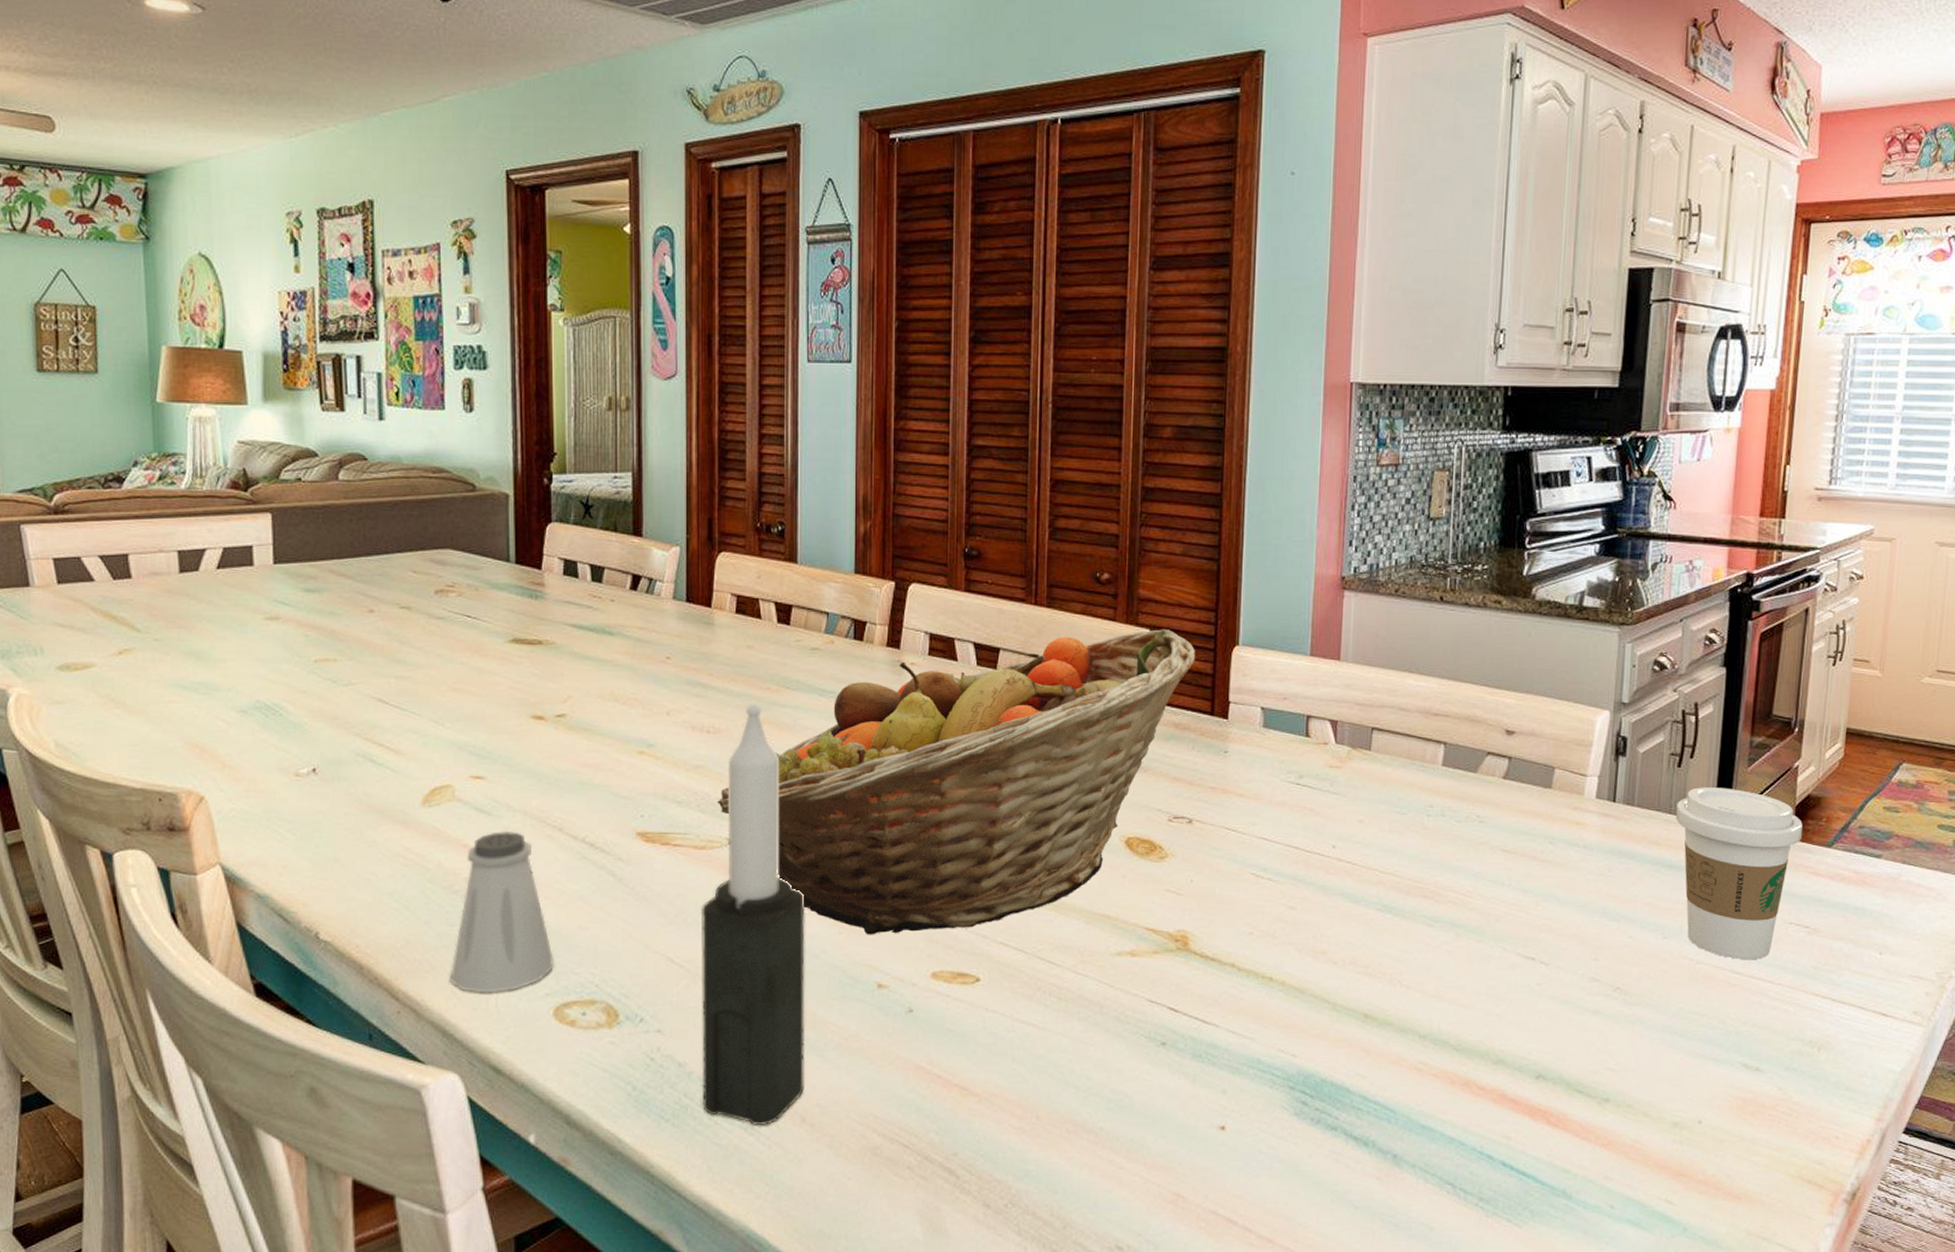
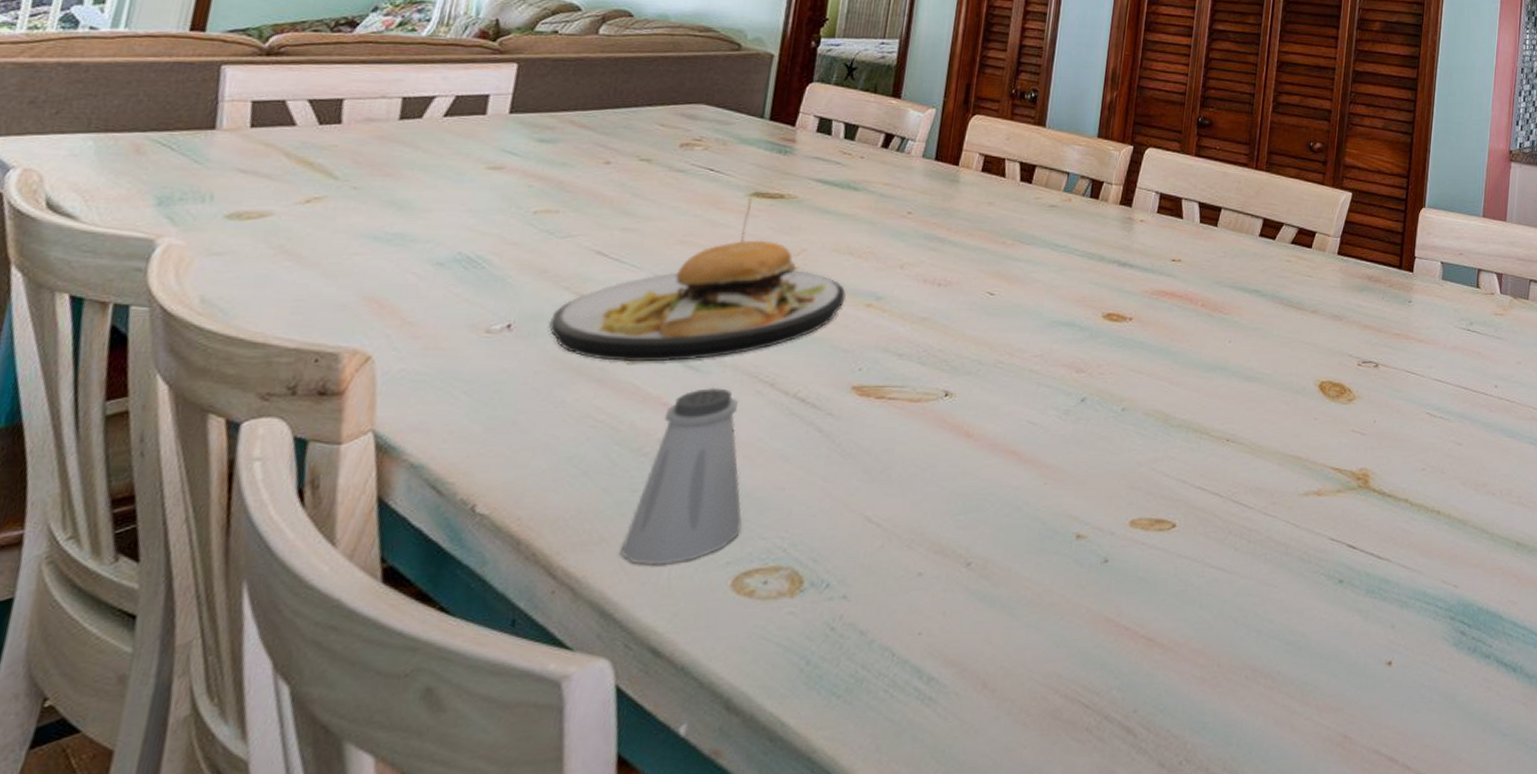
plate: none [348,644,617,806] -> present [548,198,846,362]
candle: present [700,703,805,1126] -> none [880,256,1015,696]
fruit basket: present [717,628,1196,935] -> none [938,191,1390,485]

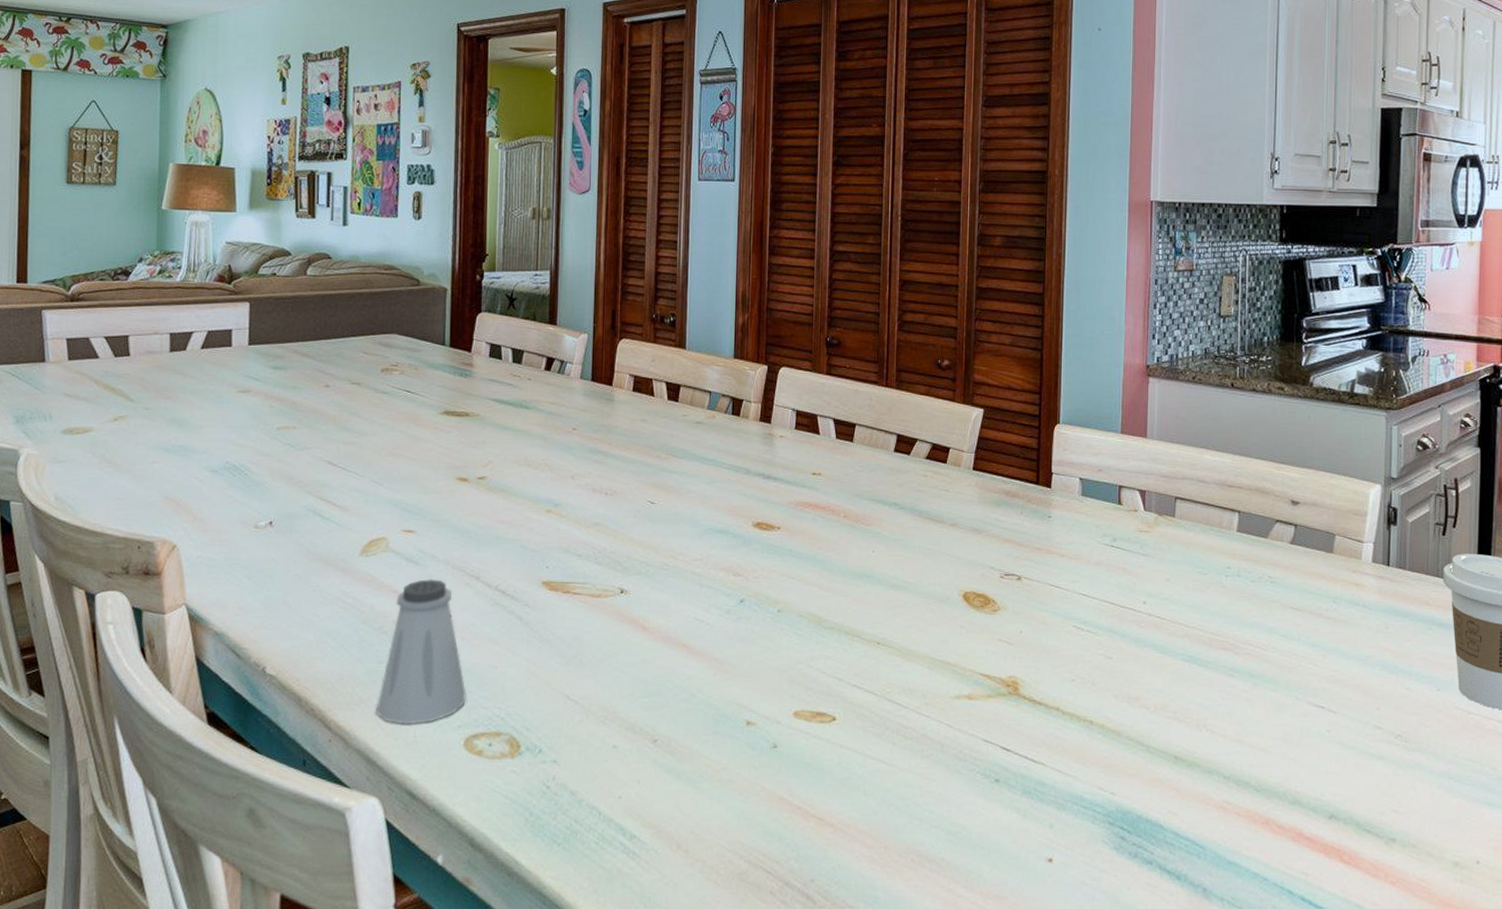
plate: present [548,198,846,362] -> none [300,416,529,555]

